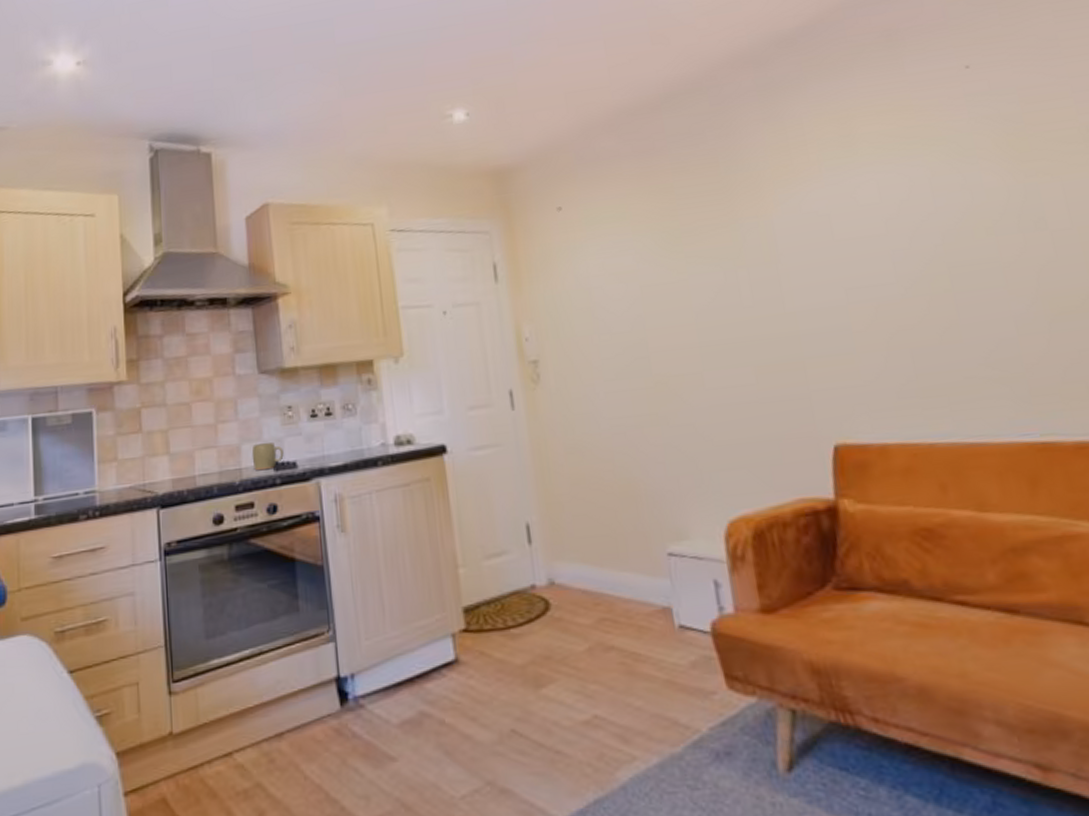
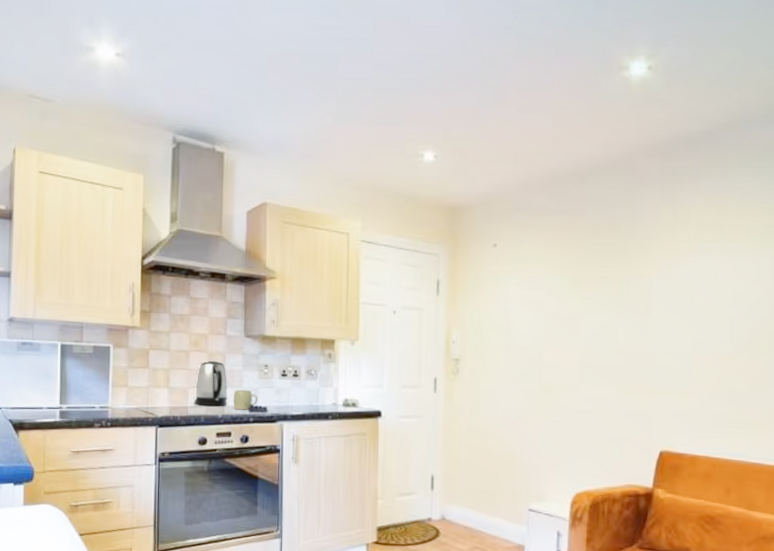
kettle: none [201,411,244,474] -> present [193,361,227,407]

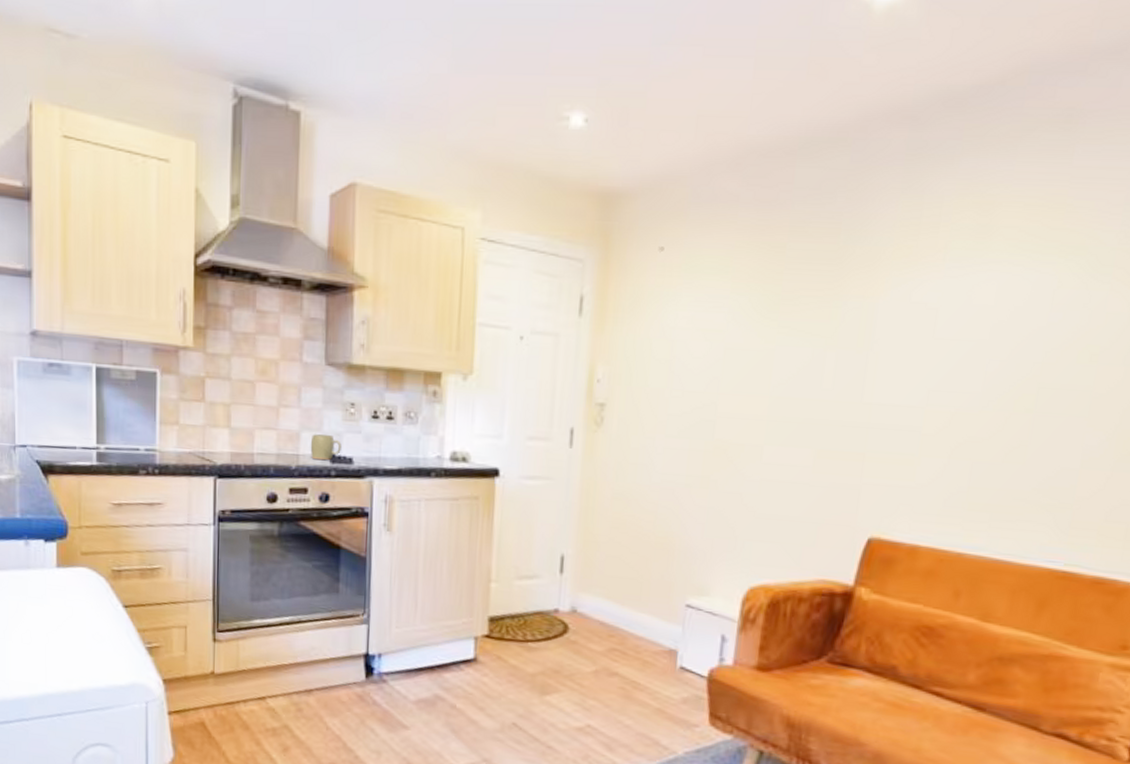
kettle: present [193,361,227,407] -> none [260,395,303,455]

